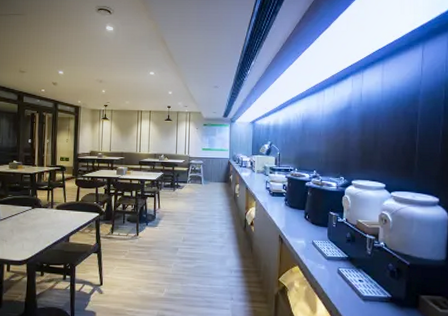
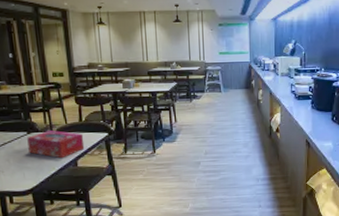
tissue box: none [30,206,78,234] -> present [27,129,85,159]

